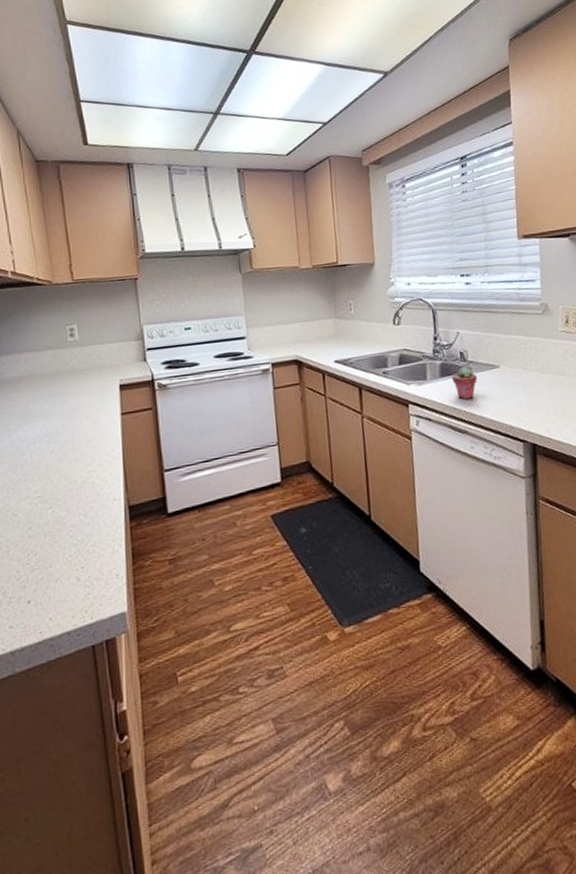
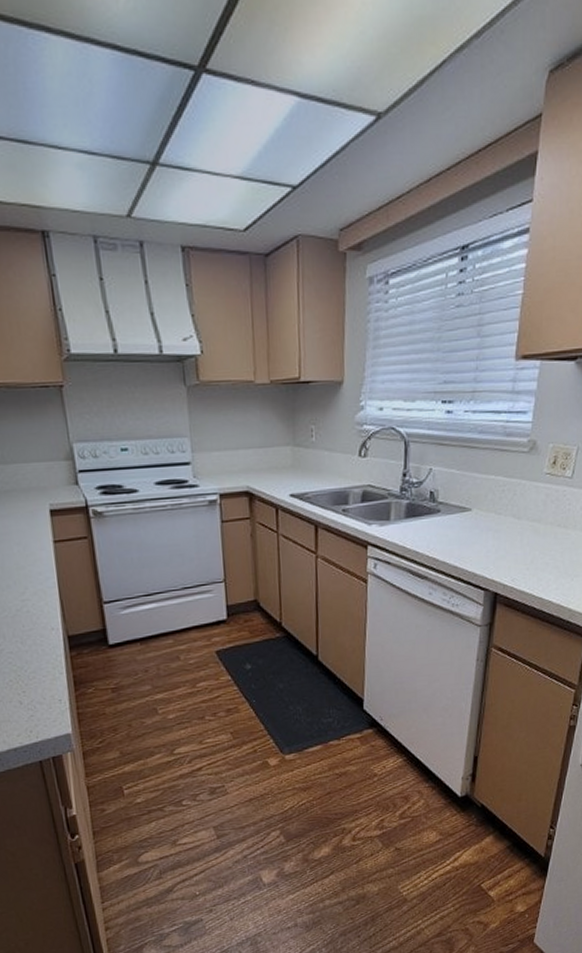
potted succulent: present [451,367,478,399] -> none [417,508,445,543]

